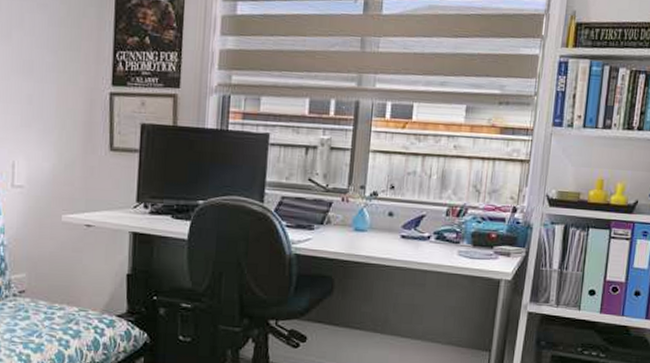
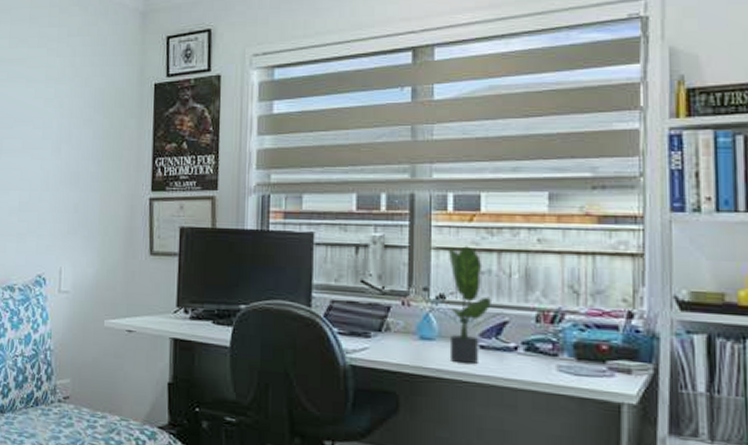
potted plant: none [371,149,422,251] -> present [438,245,503,363]

